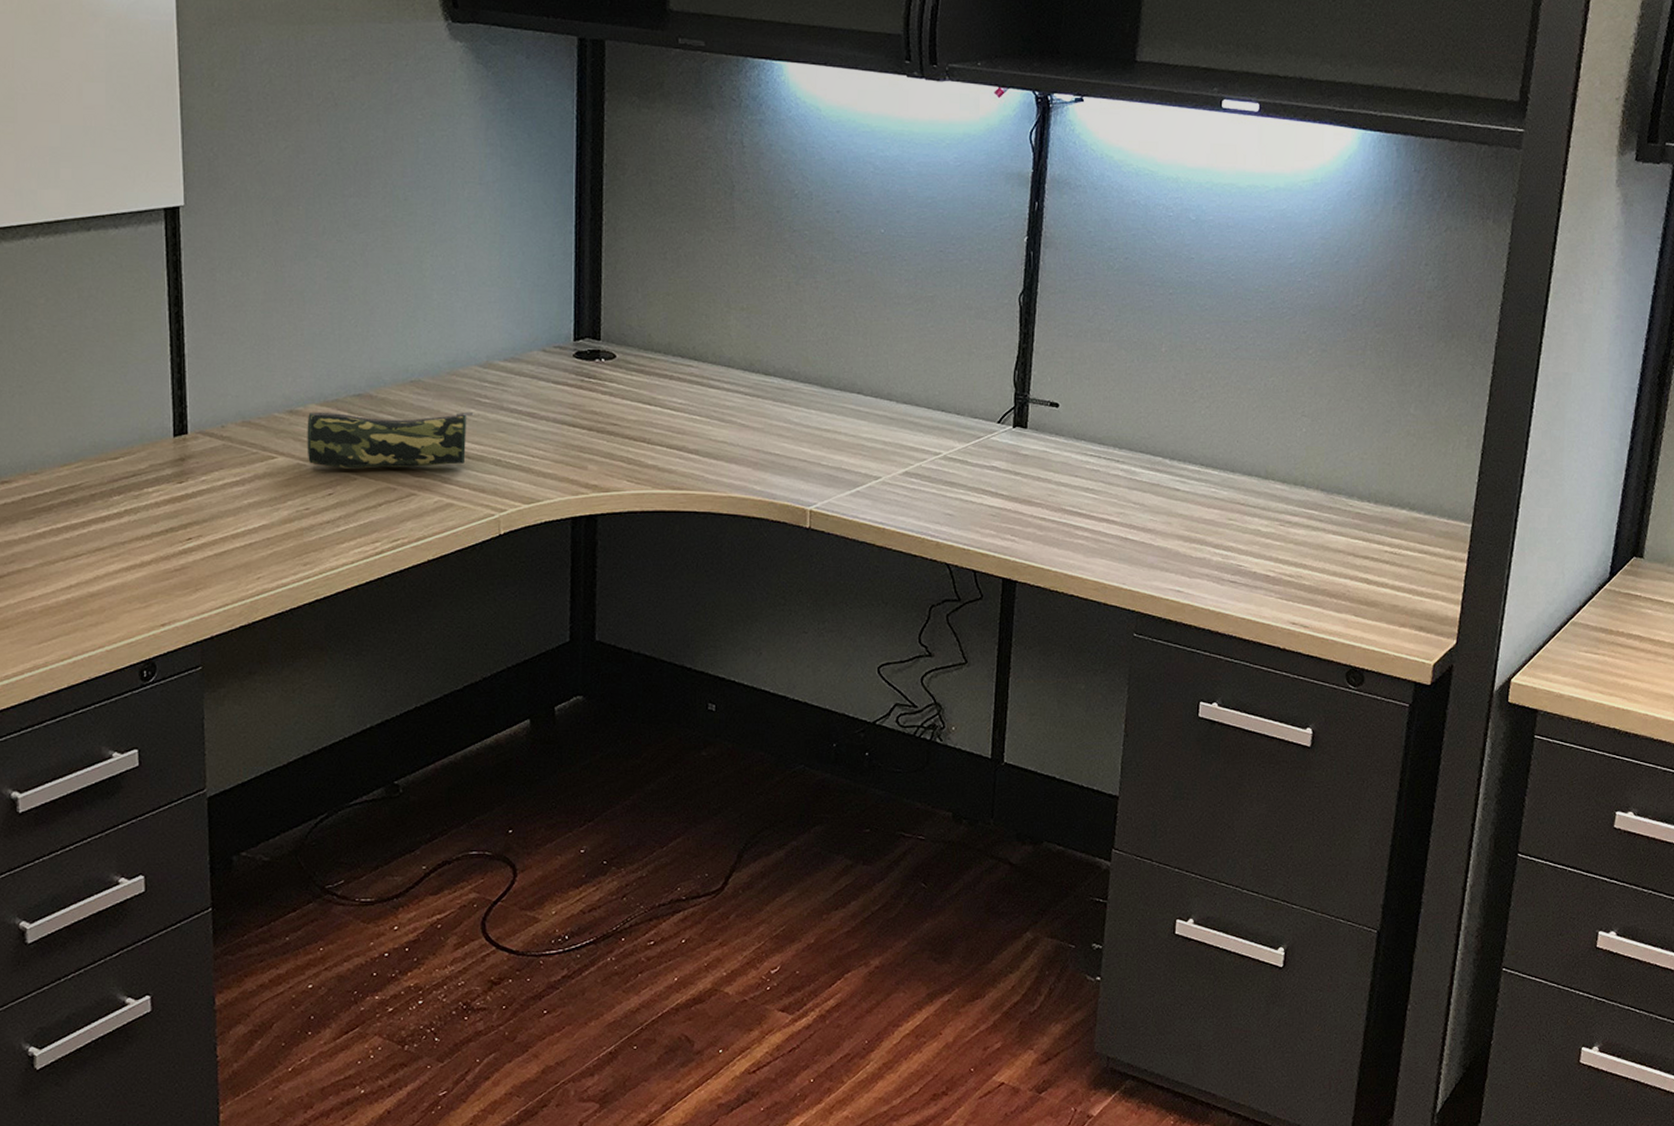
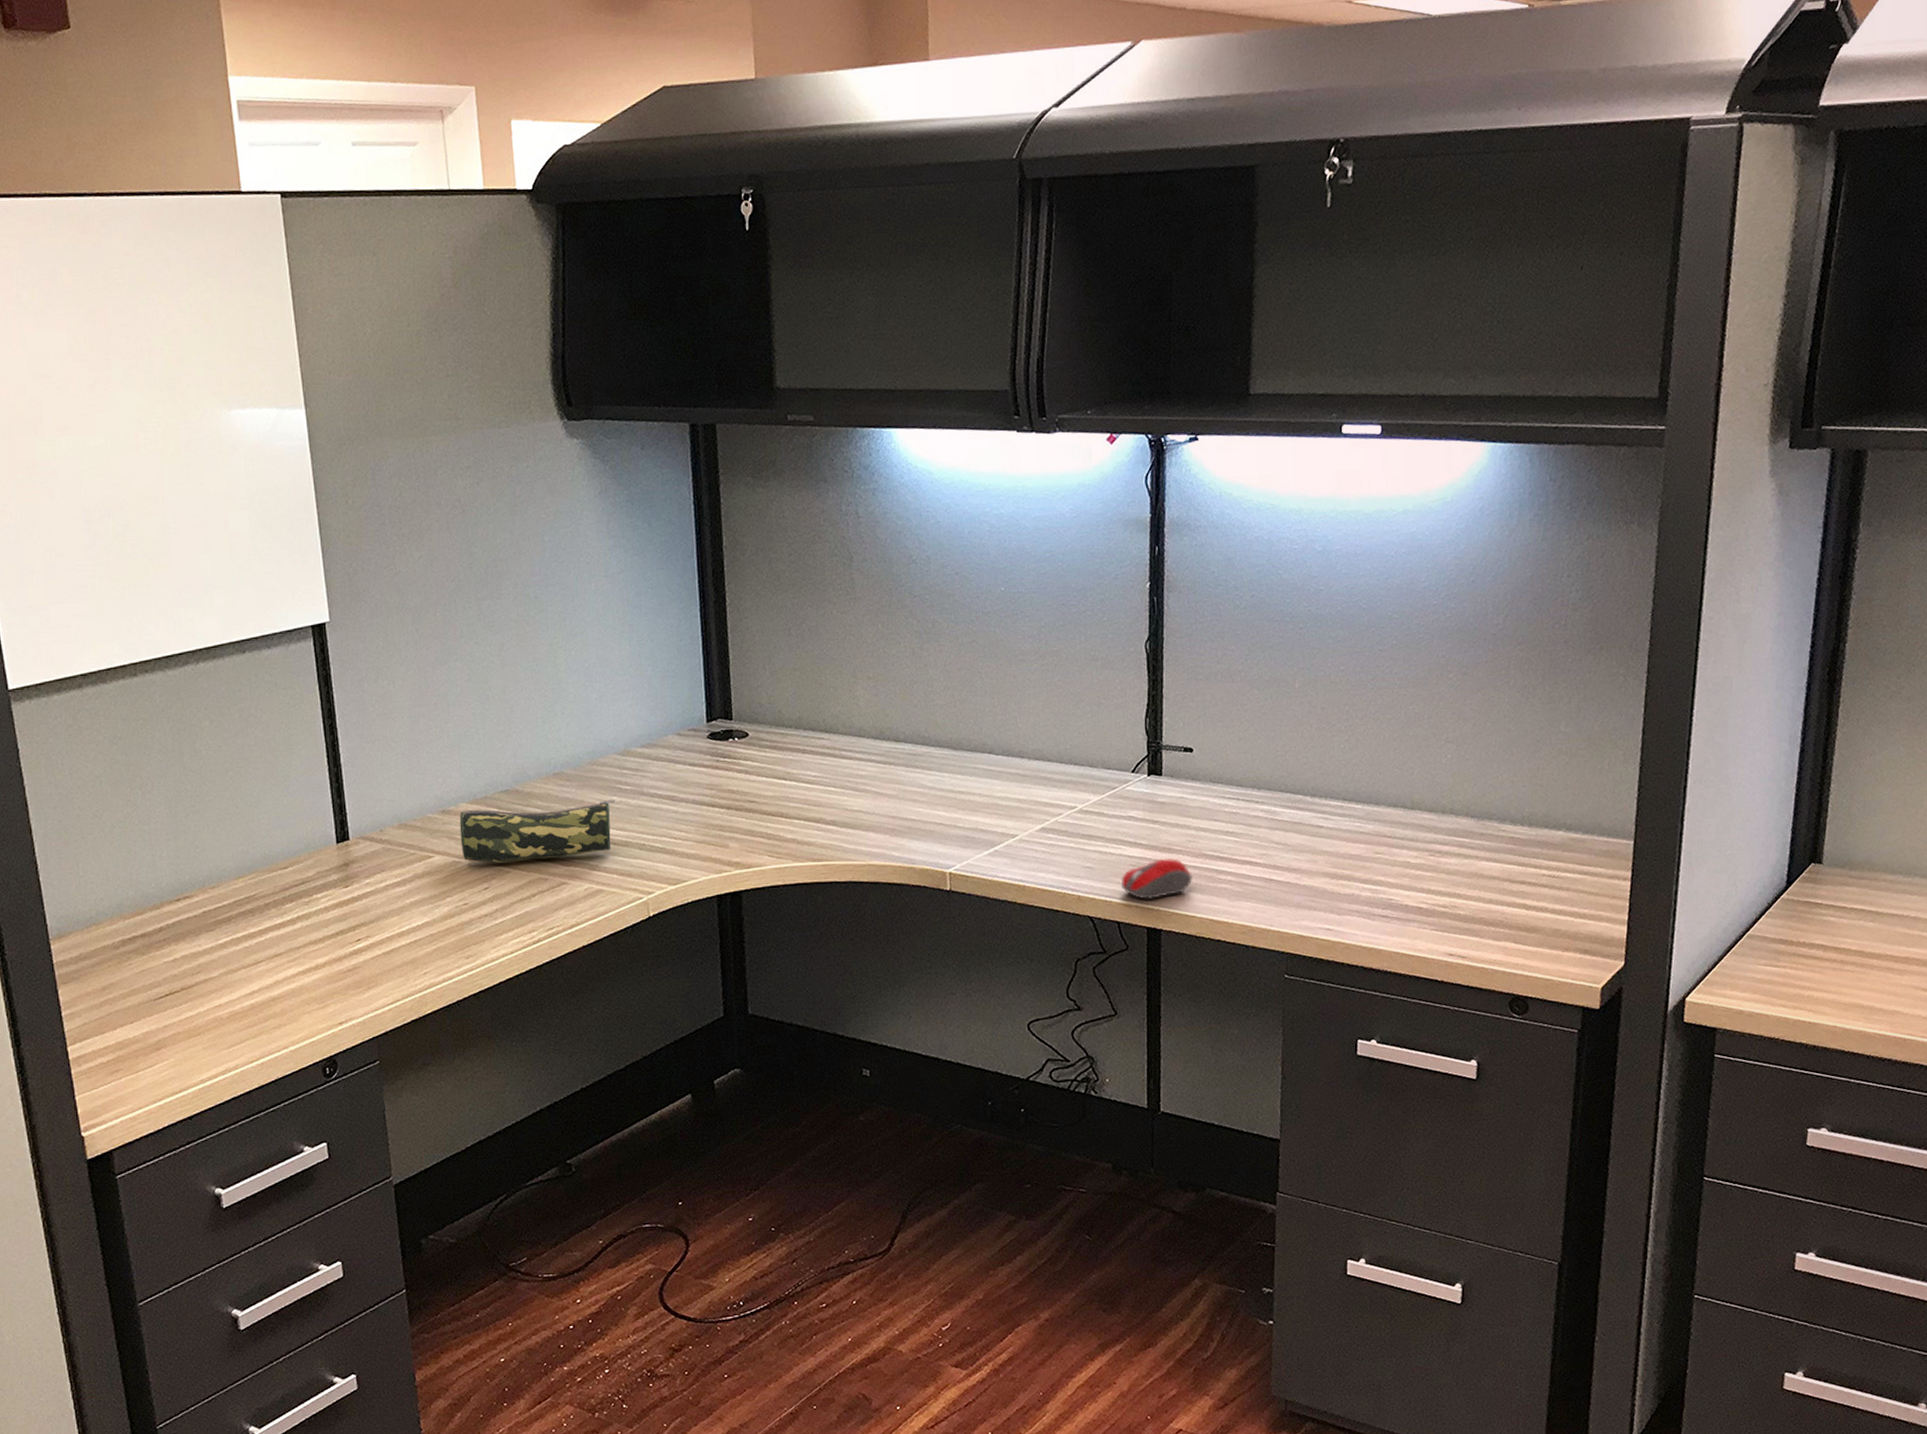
computer mouse: none [979,510,1050,550] -> present [1120,857,1193,899]

